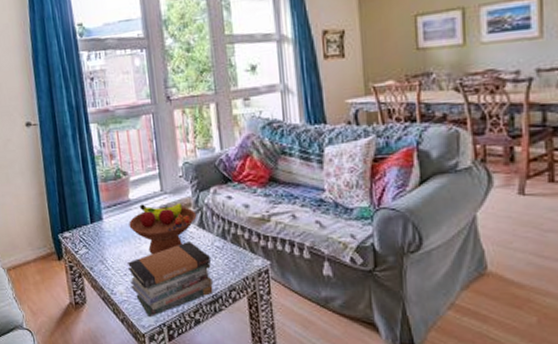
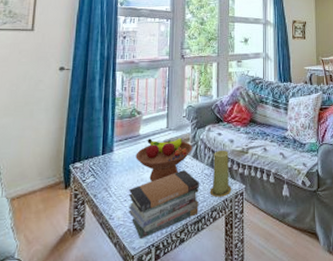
candle: none [224,217,253,274] -> present [209,150,232,197]

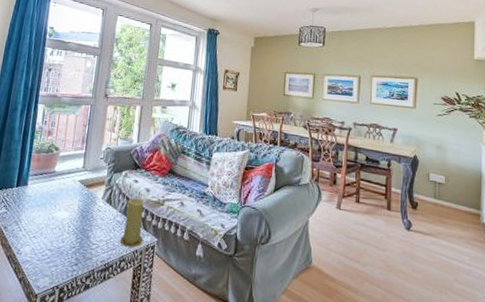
book stack: present [128,170,199,240] -> none [36,214,110,279]
fruit bowl: present [136,138,193,182] -> none [49,176,107,222]

